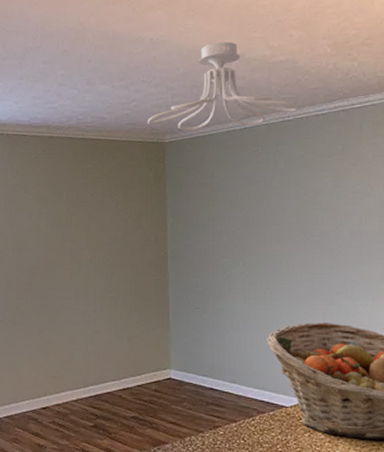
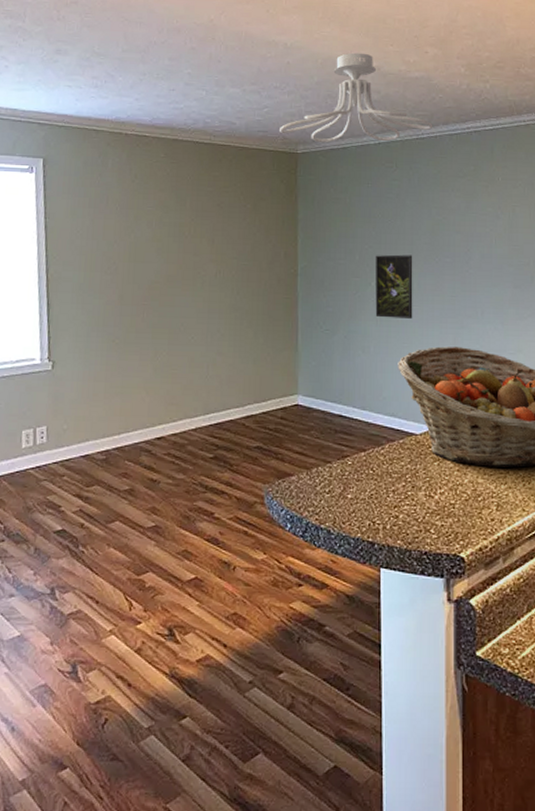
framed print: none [242,235,281,296] -> present [375,254,413,319]

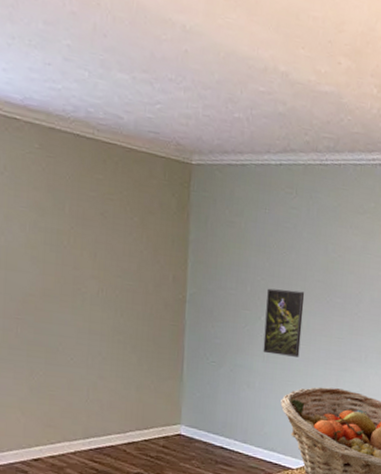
ceiling light fixture: present [280,52,433,143] -> none [173,50,339,164]

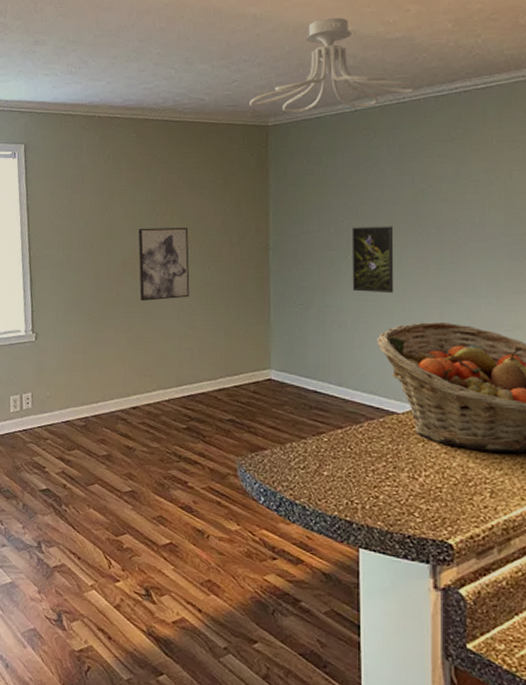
wall art: none [41,261,101,346] -> present [138,227,190,301]
ceiling light fixture: none [173,50,339,164] -> present [250,17,416,114]

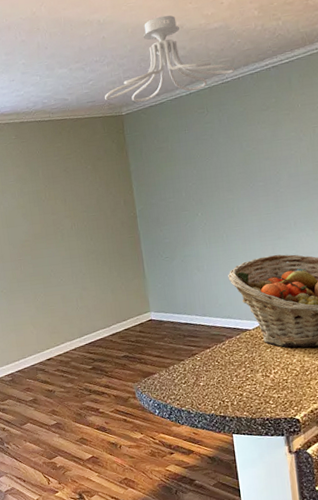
wall art: present [138,227,190,301] -> none [29,208,79,274]
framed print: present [351,226,394,293] -> none [198,185,236,241]

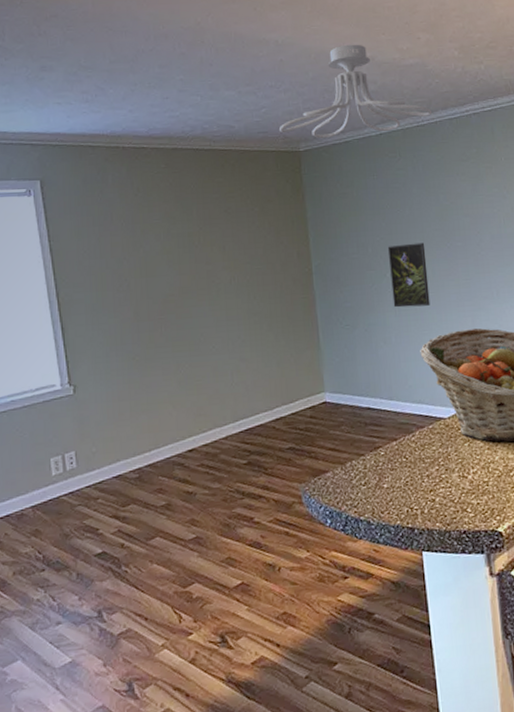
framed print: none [198,185,236,241] -> present [387,242,430,308]

